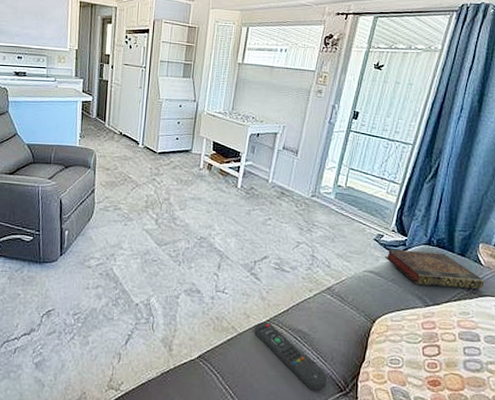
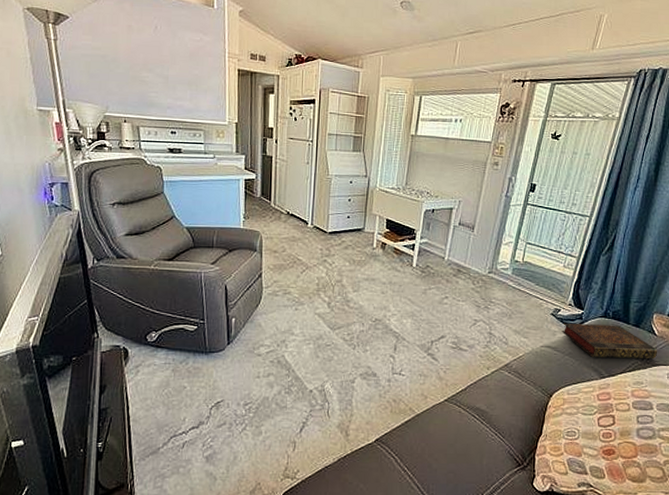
remote control: present [254,321,327,391] -> none [432,401,505,467]

